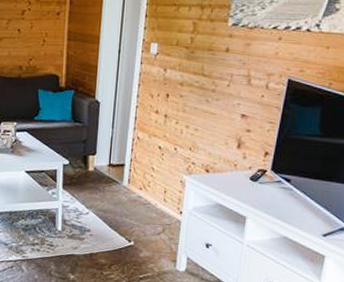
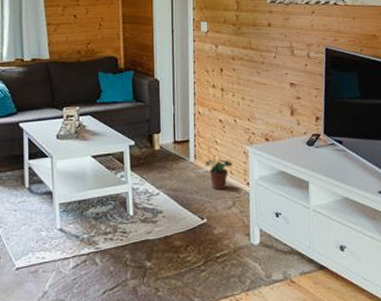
potted plant: none [138,185,167,216] -> present [205,159,232,191]

